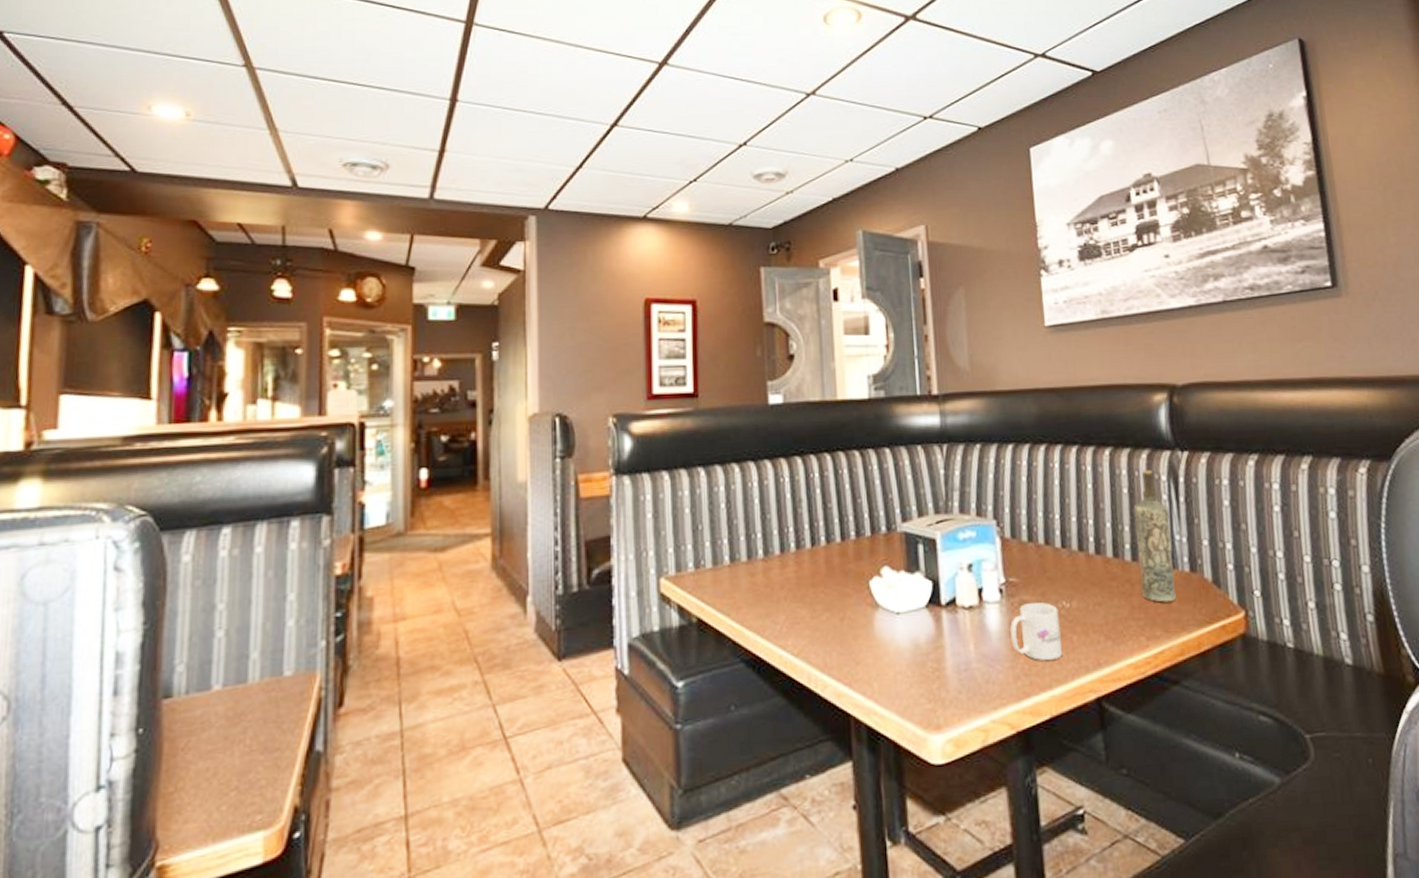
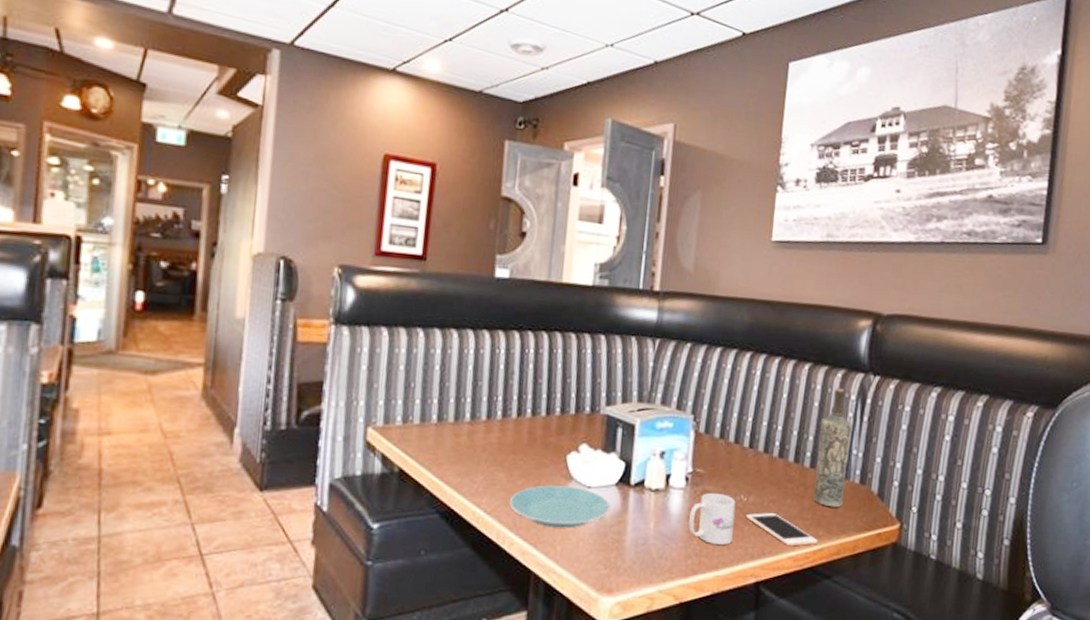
plate: none [816,614,924,663] -> present [509,485,611,529]
cell phone: none [1072,617,1157,653] -> present [746,513,818,547]

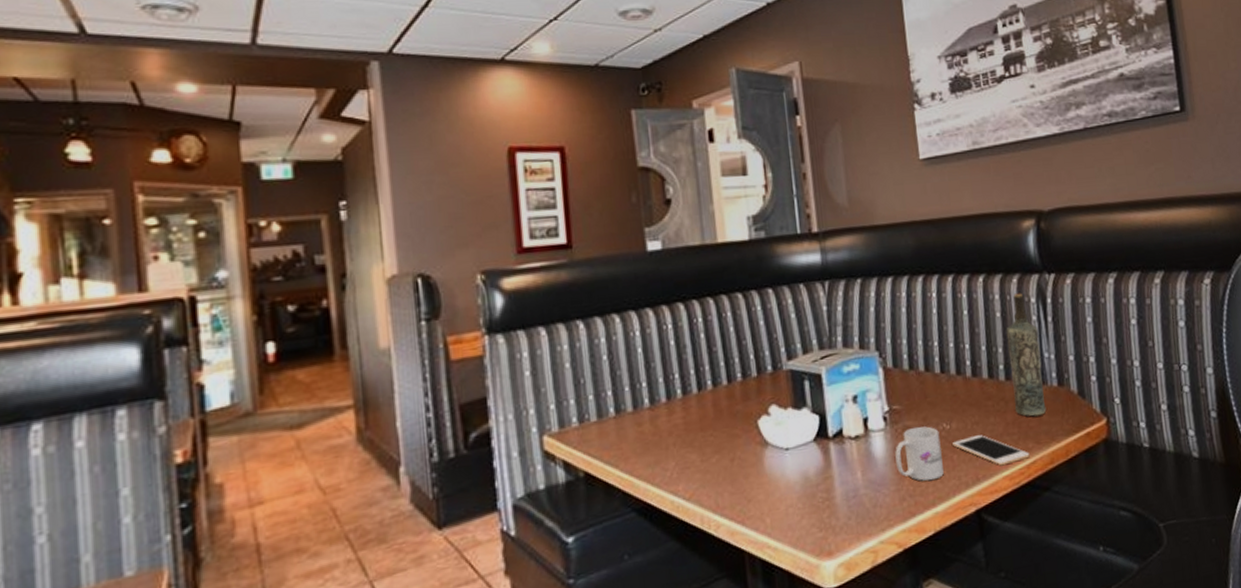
plate: present [509,485,611,529] -> none [707,451,814,501]

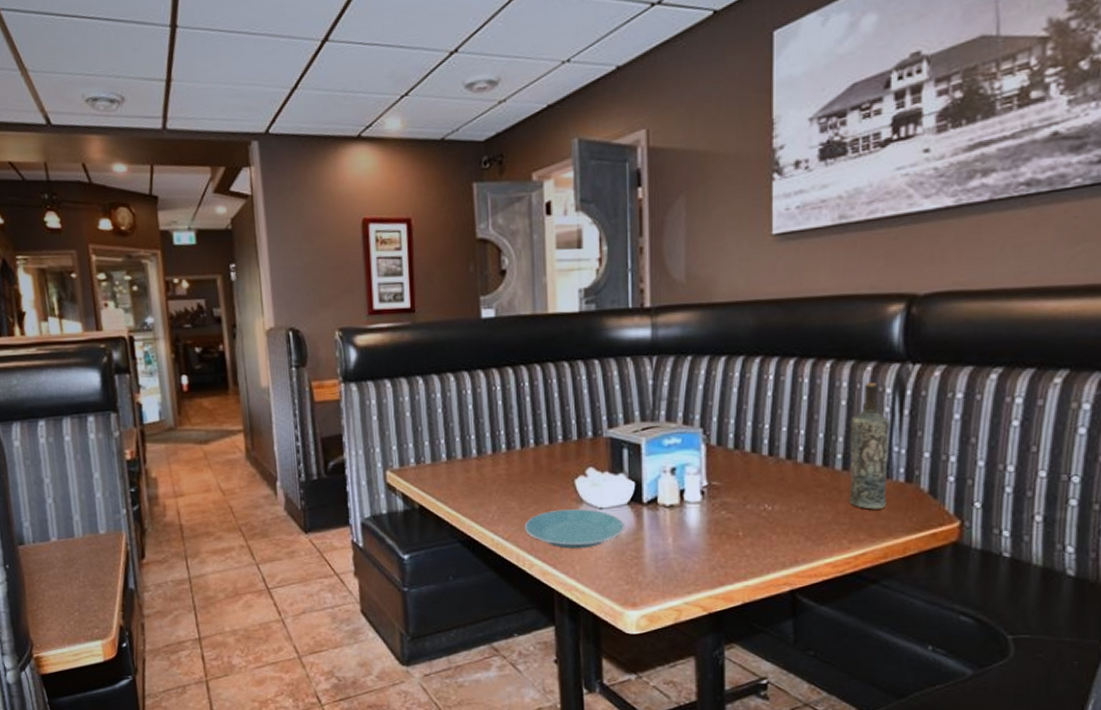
plate: none [707,451,814,501] -> present [524,509,625,549]
mug: present [895,426,944,481] -> none [710,504,760,556]
cell phone: present [952,435,1030,466] -> none [773,520,860,553]

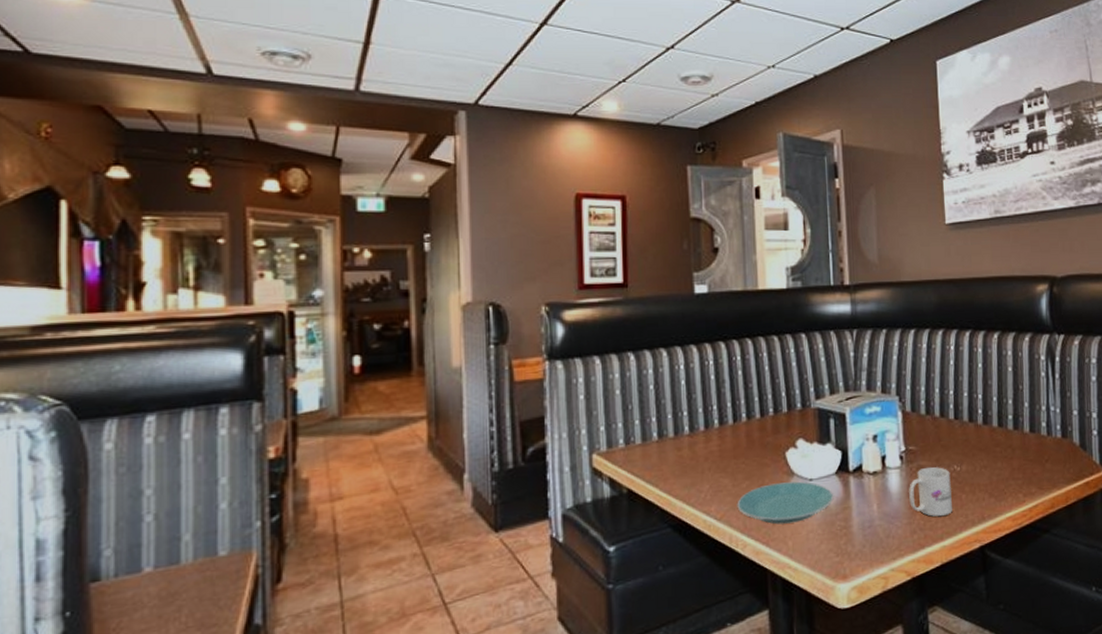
mug: none [710,504,760,556] -> present [909,466,952,517]
bottle: present [850,382,889,510] -> none [1016,350,1050,464]

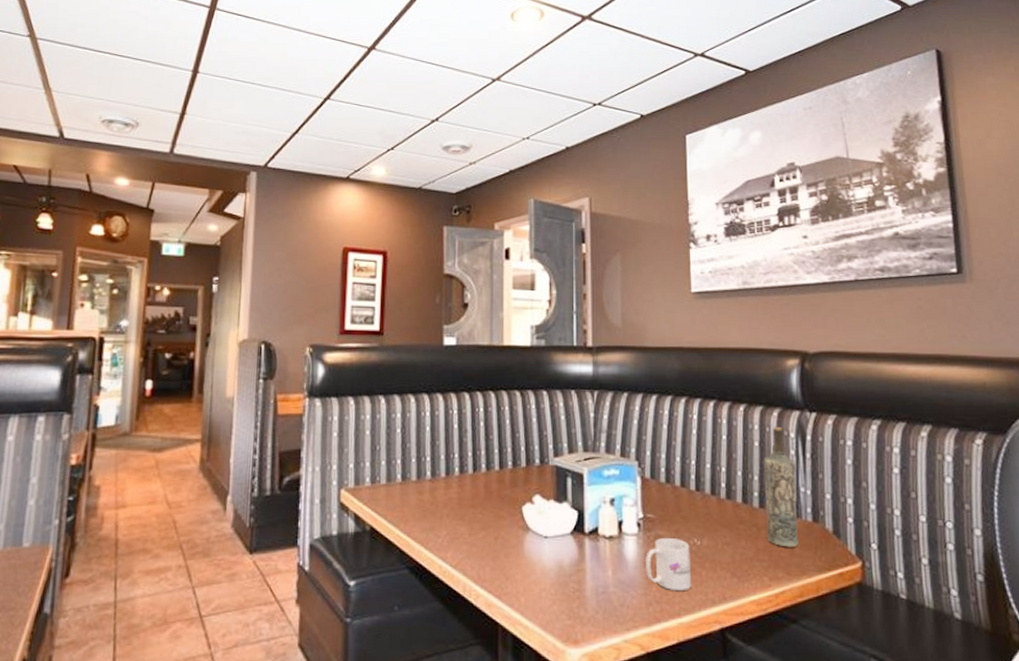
plate: present [737,481,834,525] -> none [472,537,568,579]
bottle: none [1016,350,1050,464] -> present [763,426,799,548]

